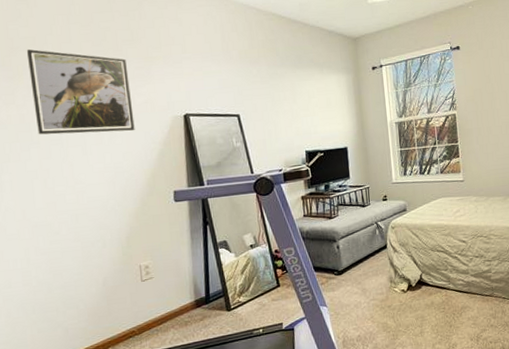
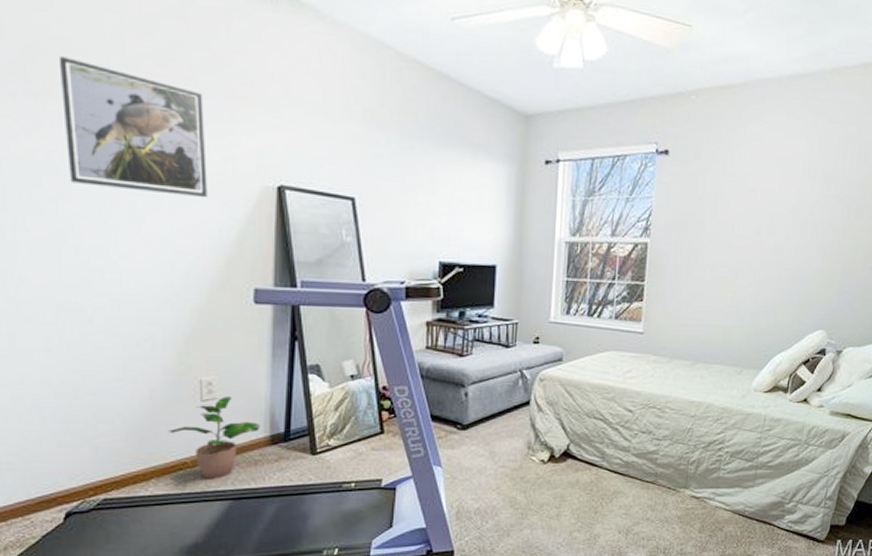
potted plant: none [118,274,187,342] -> present [168,396,260,479]

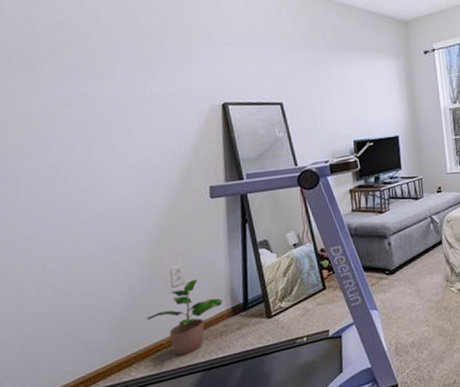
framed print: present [58,57,208,198] -> none [50,35,168,128]

